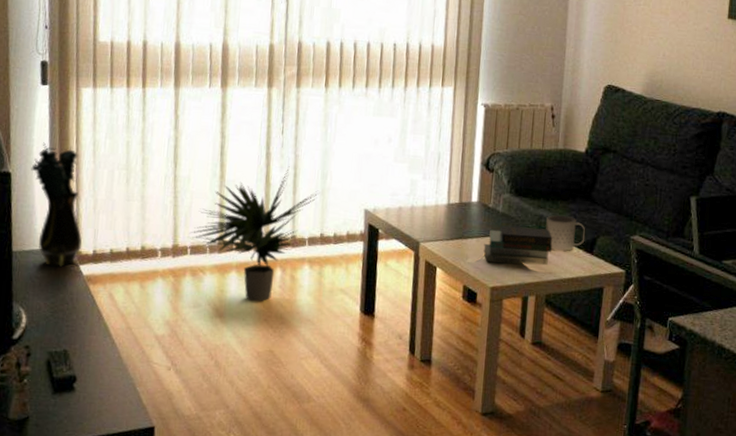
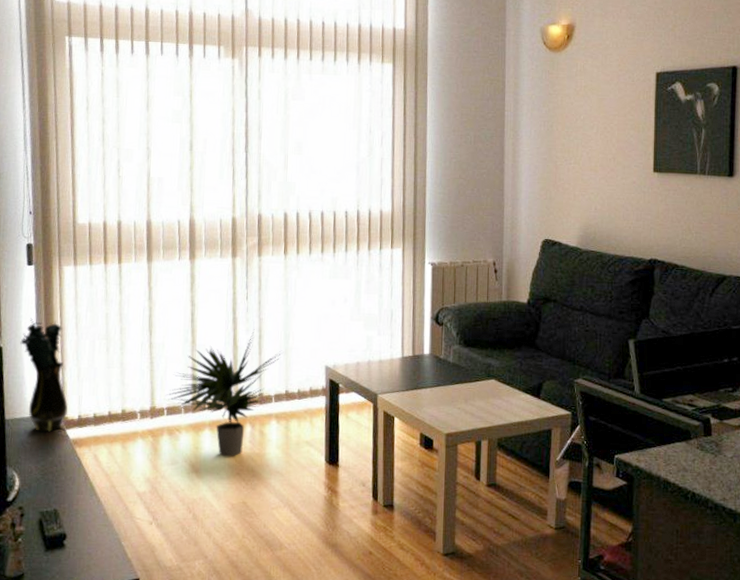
books: present [483,225,553,266] -> none [437,375,502,411]
mug: present [546,215,586,252] -> none [494,362,532,397]

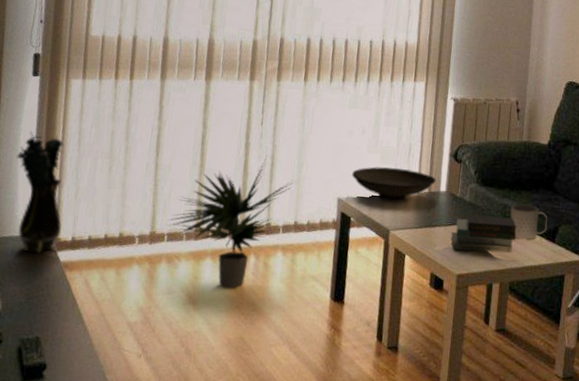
decorative bowl: none [337,333,419,366] -> present [352,167,436,201]
books: none [437,375,502,411] -> present [450,214,517,254]
mug: none [494,362,532,397] -> present [510,204,548,240]

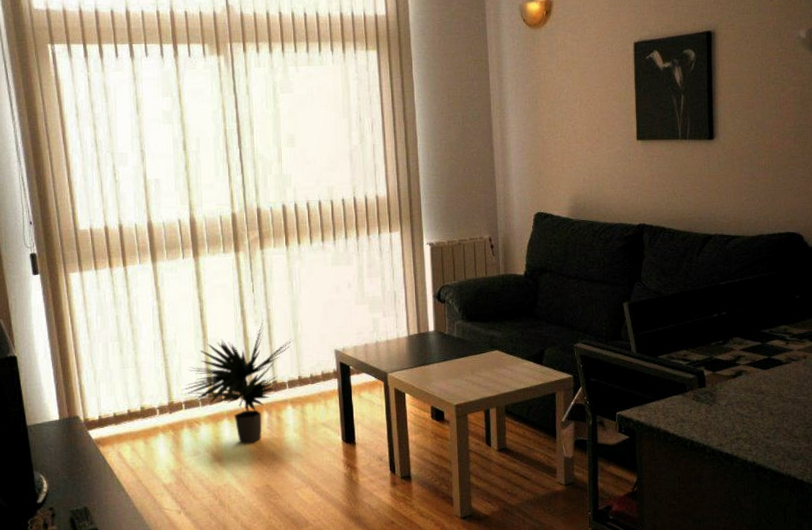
vase: present [16,131,64,253] -> none [34,326,87,435]
decorative bowl: present [352,167,436,201] -> none [345,315,424,346]
books: present [450,214,517,254] -> none [445,347,506,383]
mug: present [510,204,548,240] -> none [497,333,534,366]

